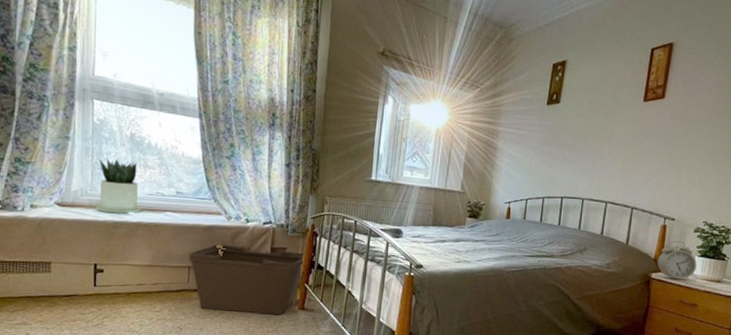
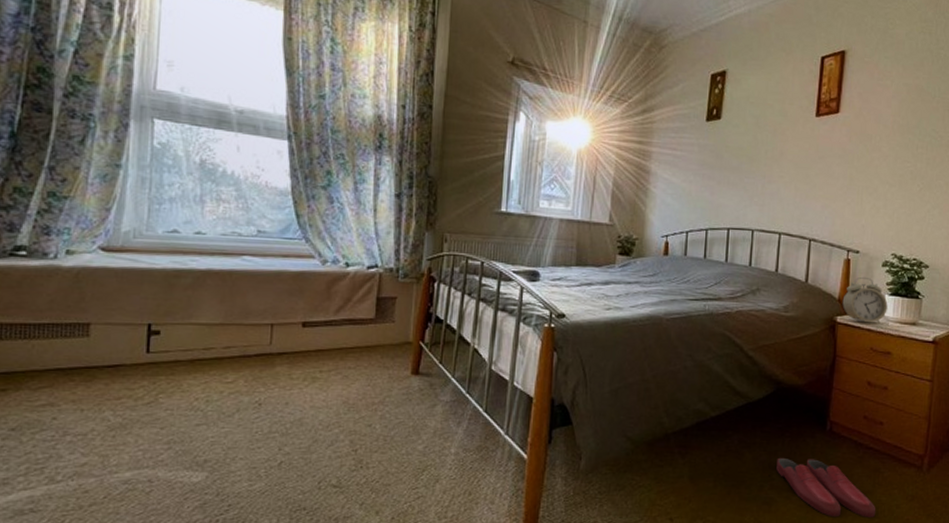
planter: present [96,159,141,214] -> none [153,191,211,260]
bicycle basket: present [188,245,305,315] -> none [271,296,419,382]

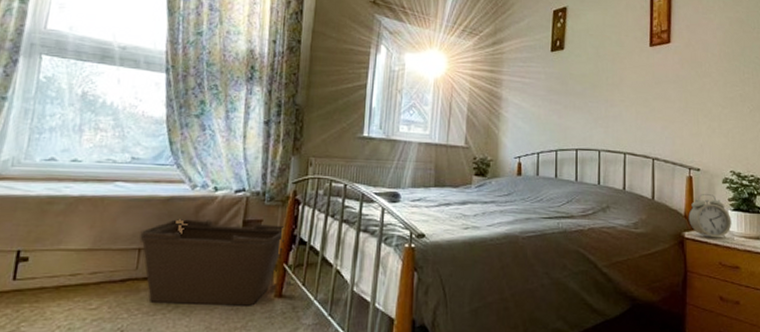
bicycle basket: none [271,296,419,382] -> present [139,220,284,306]

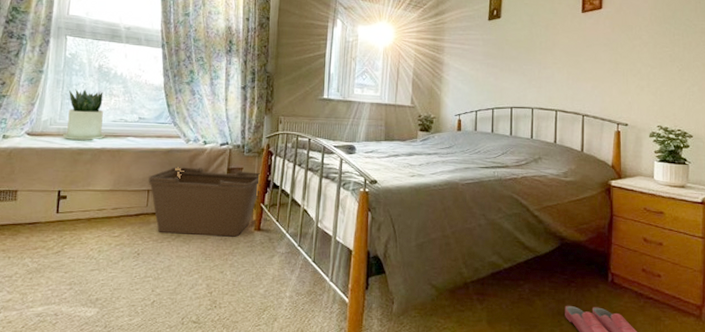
planter: none [28,121,87,187] -> present [63,89,105,141]
alarm clock: present [688,193,732,238] -> none [615,146,657,187]

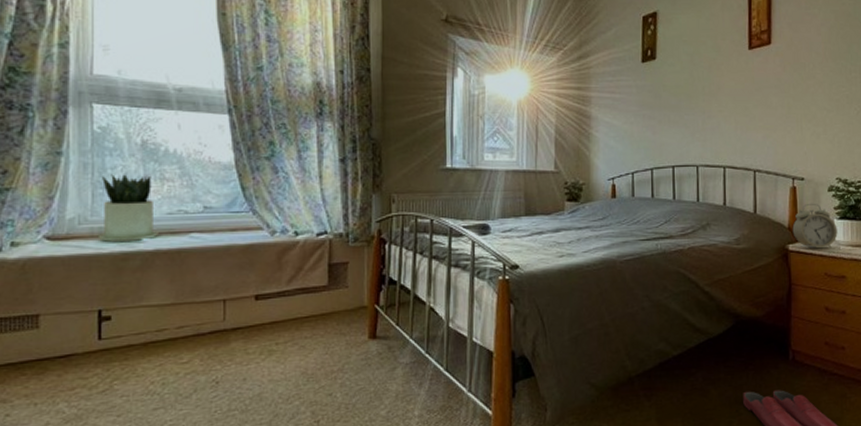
bicycle basket: present [148,168,260,237] -> none [223,265,373,353]
alarm clock: none [615,146,657,187] -> present [792,203,838,249]

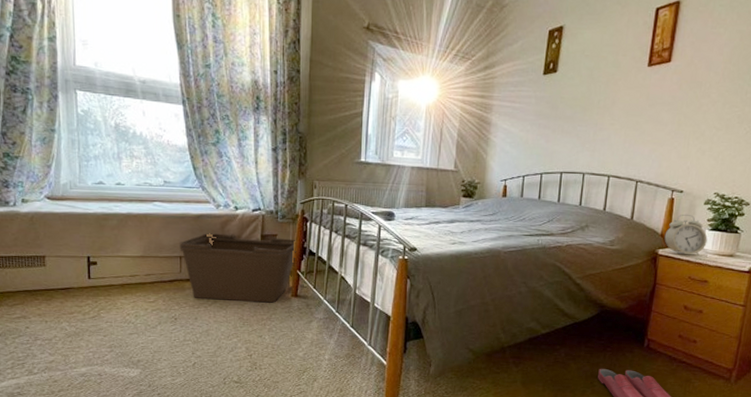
planter: present [99,174,158,243] -> none [86,150,130,206]
bicycle basket: none [223,265,373,353] -> present [179,234,296,303]

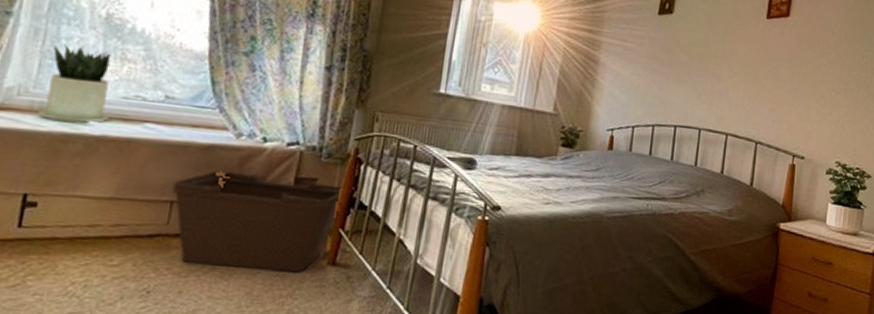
planter: none [86,150,130,206] -> present [38,45,112,124]
alarm clock: present [664,213,708,256] -> none [785,183,831,233]

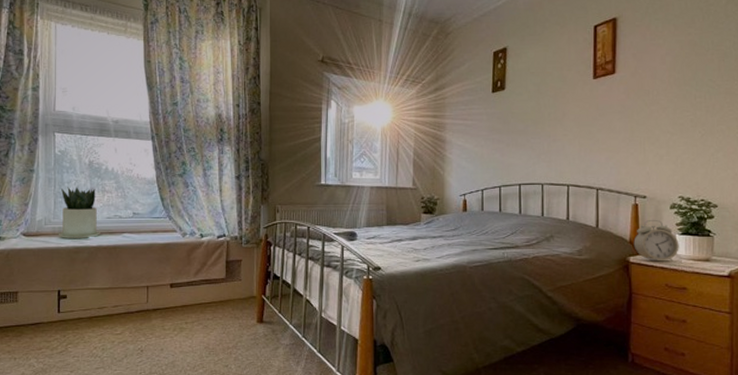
bicycle basket: present [172,172,342,273] -> none [147,261,261,330]
alarm clock: none [785,183,831,233] -> present [633,219,679,262]

